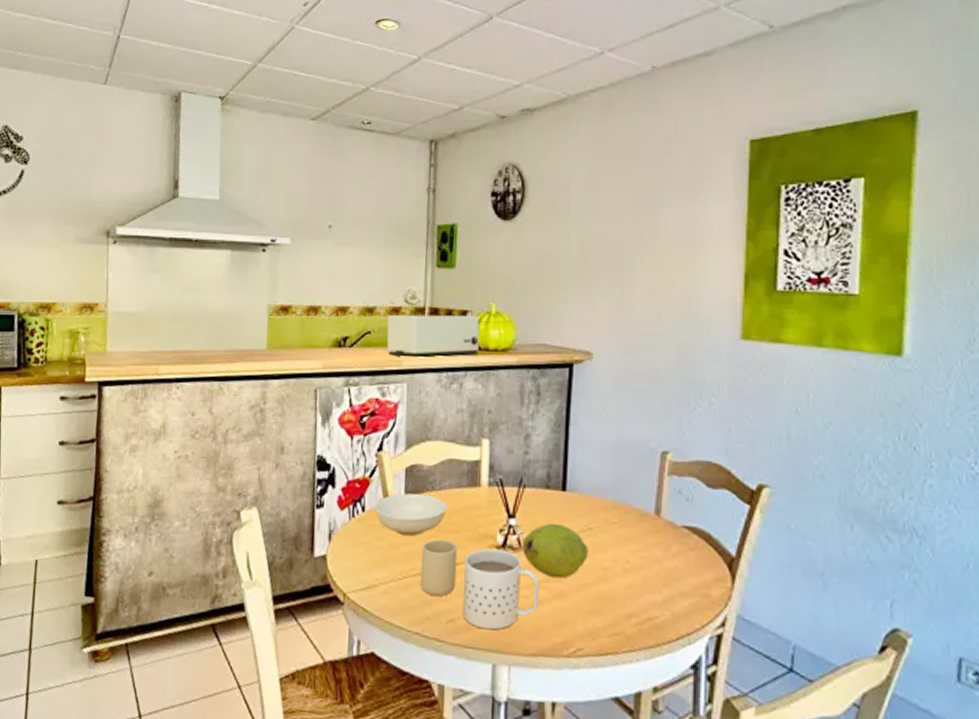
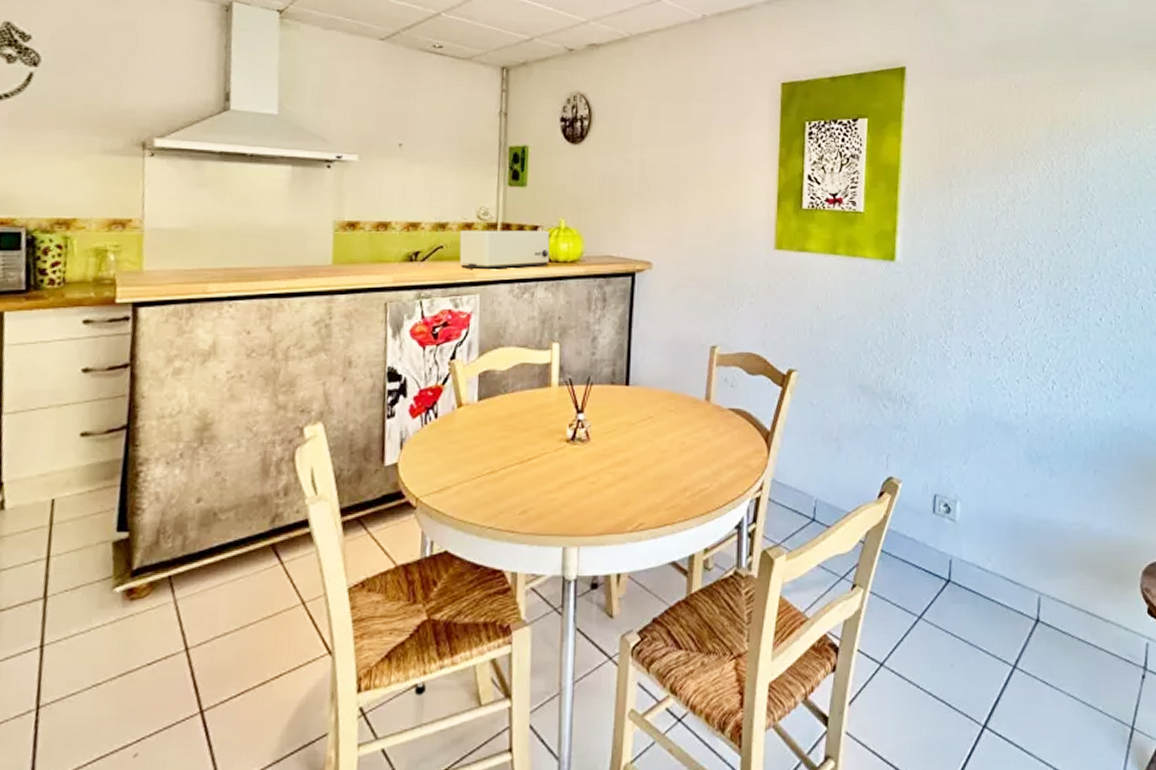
bowl: present [374,493,447,537] -> none [447,398,520,438]
cup: present [420,539,458,597] -> none [494,438,530,492]
mug: present [463,548,540,631] -> none [535,442,606,516]
fruit: present [522,523,589,579] -> none [589,415,649,464]

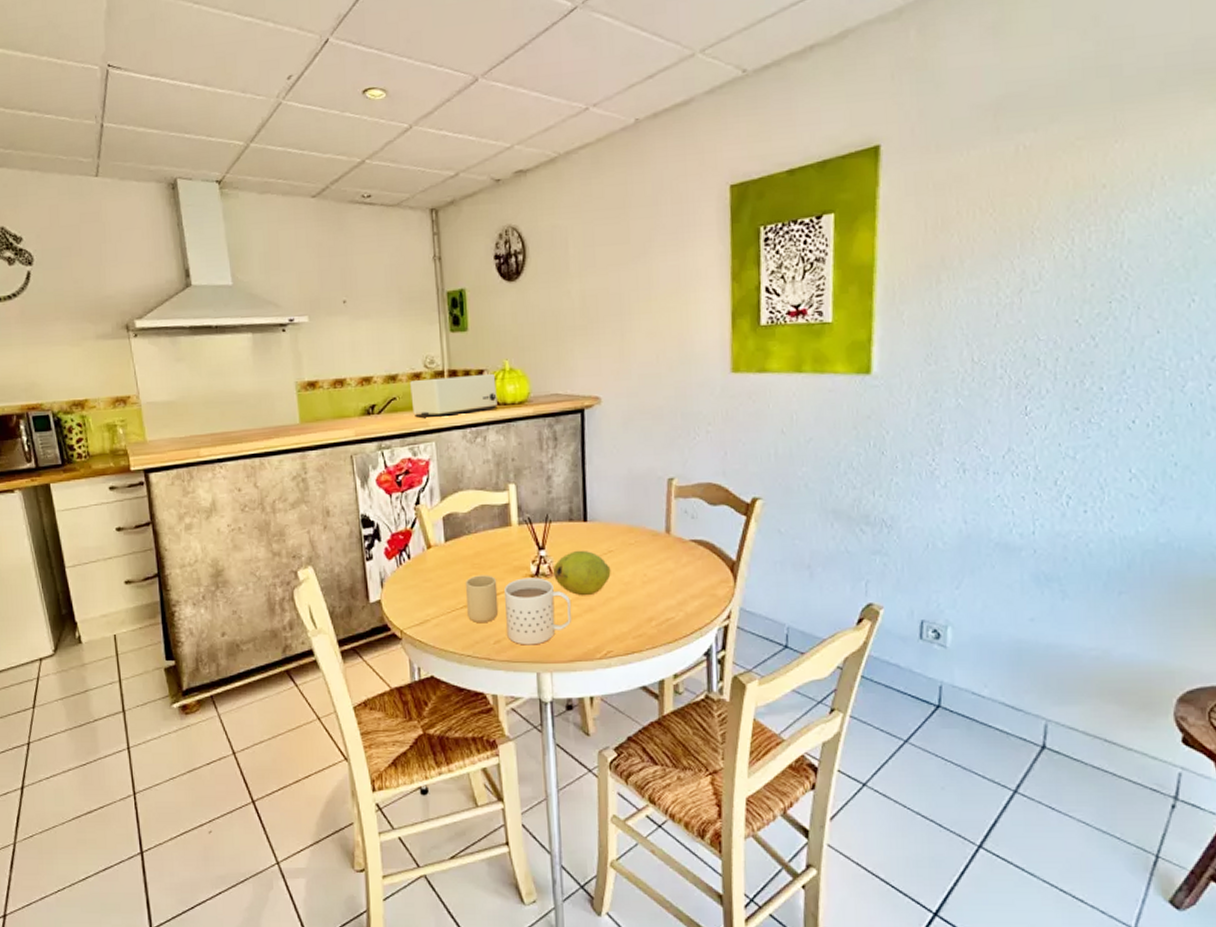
cup: none [494,438,530,492] -> present [465,575,499,624]
mug: none [535,442,606,516] -> present [503,577,572,645]
fruit: none [589,415,649,464] -> present [552,550,611,596]

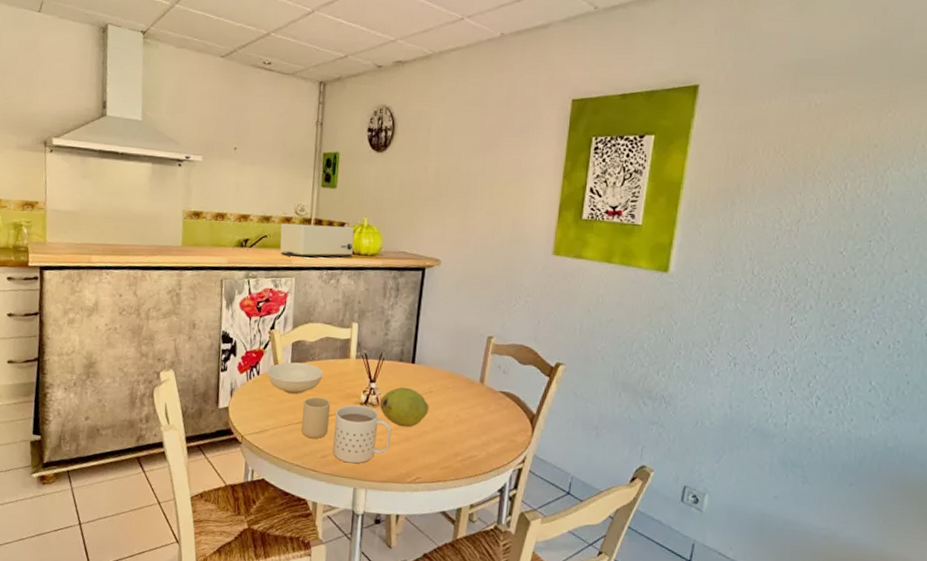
bowl: none [418,538,484,576] -> present [266,362,324,395]

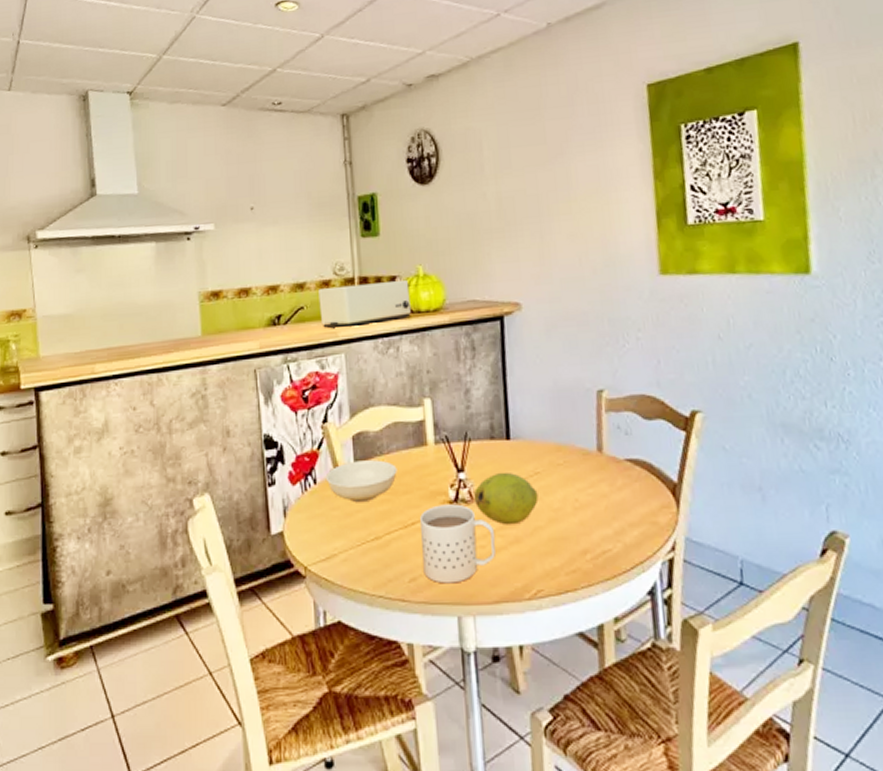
cup: present [301,397,331,439] -> none [376,501,414,558]

